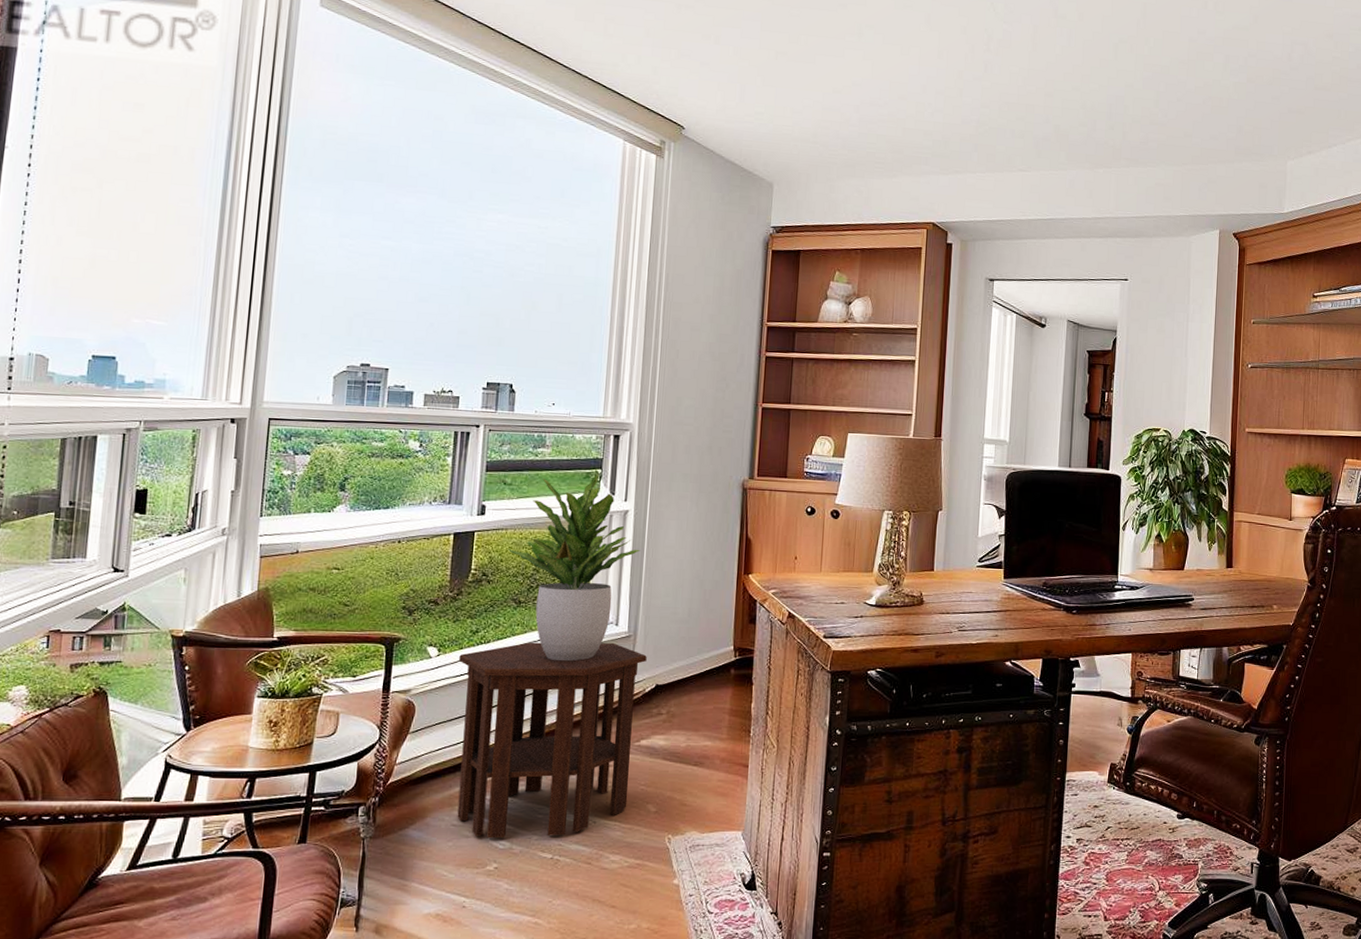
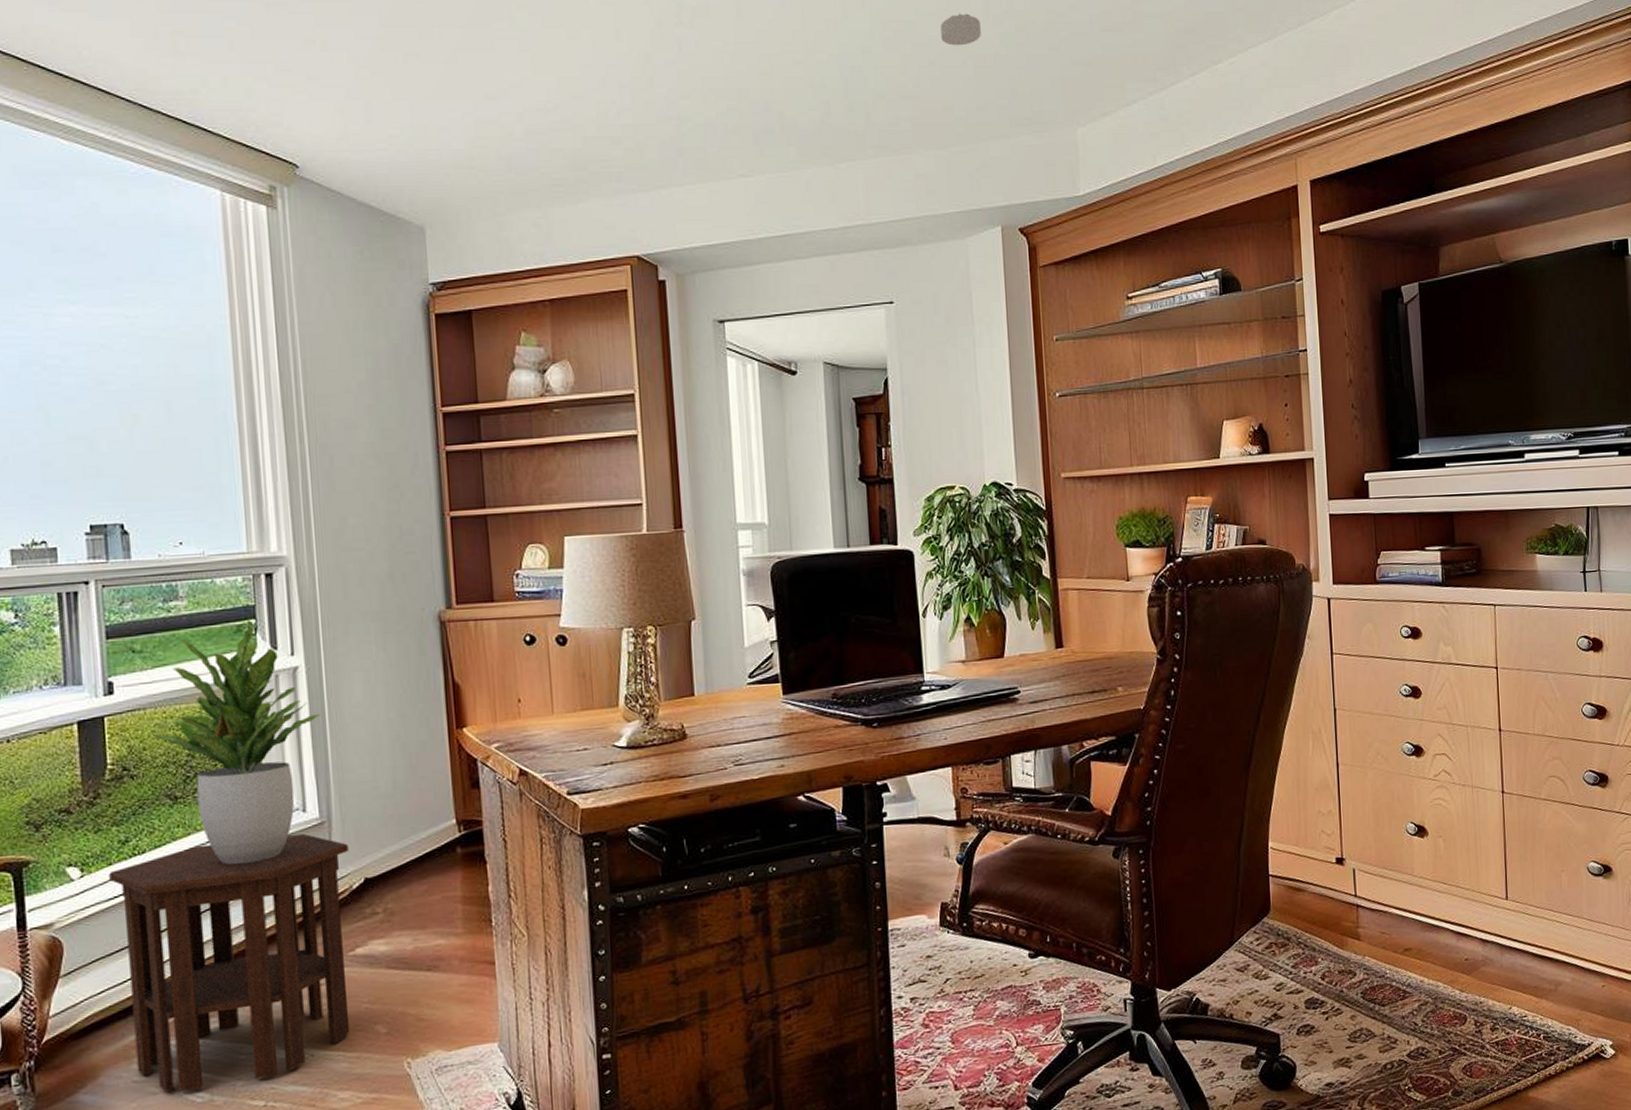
smoke detector: none [1188,64,1220,89] -> present [940,13,981,46]

